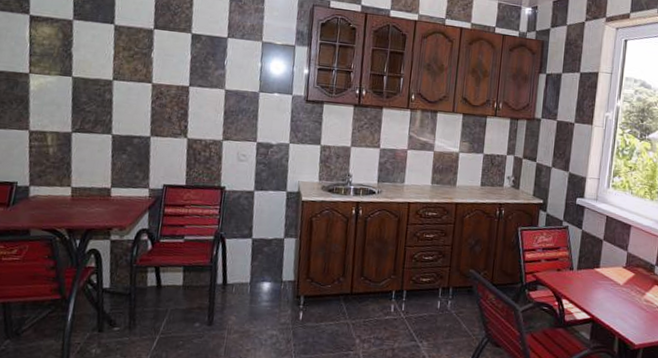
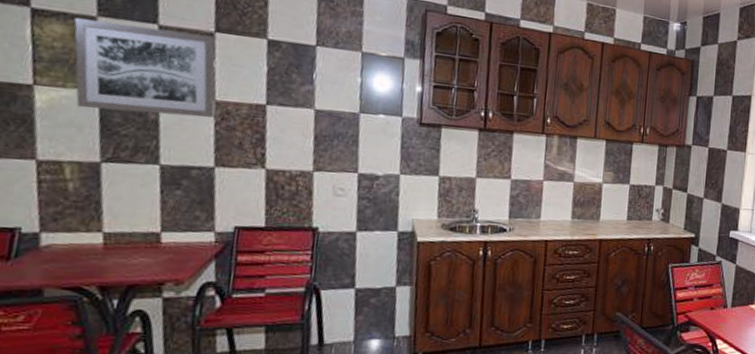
wall art: none [57,21,154,97] -> present [74,18,216,118]

